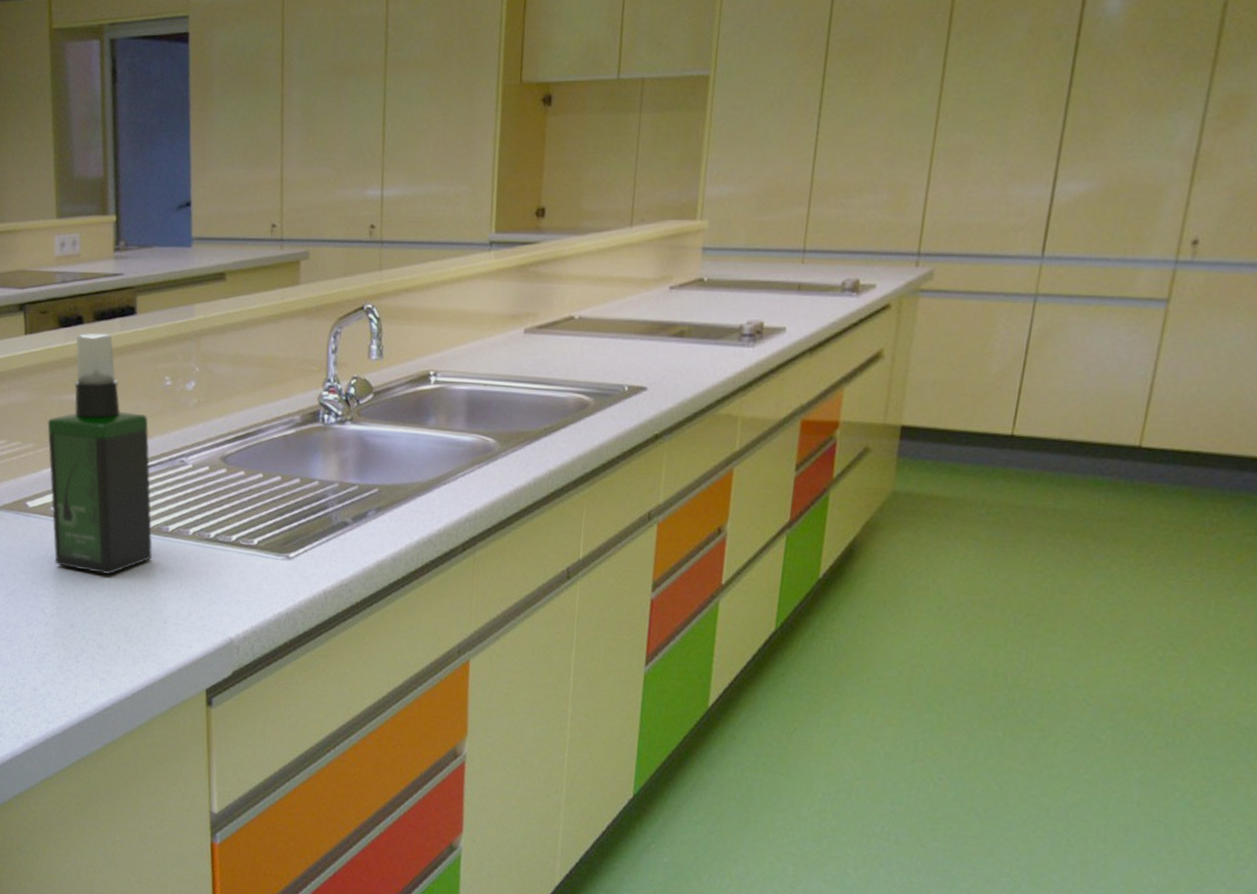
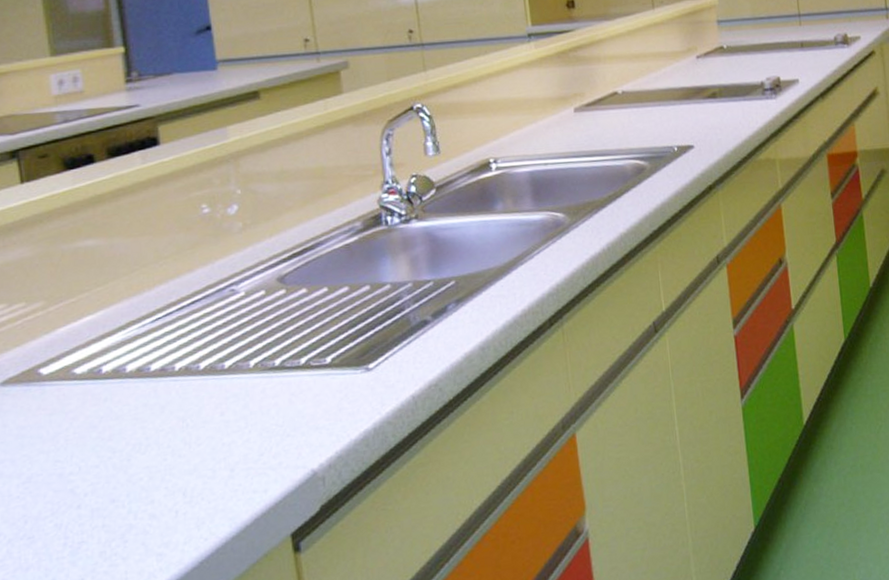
spray bottle: present [47,333,153,575] -> none [59,169,208,436]

